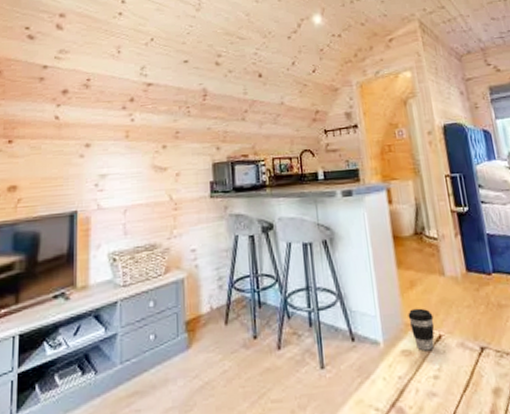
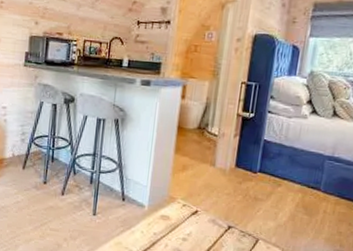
coffee cup: present [408,308,435,351] -> none [173,186,195,220]

